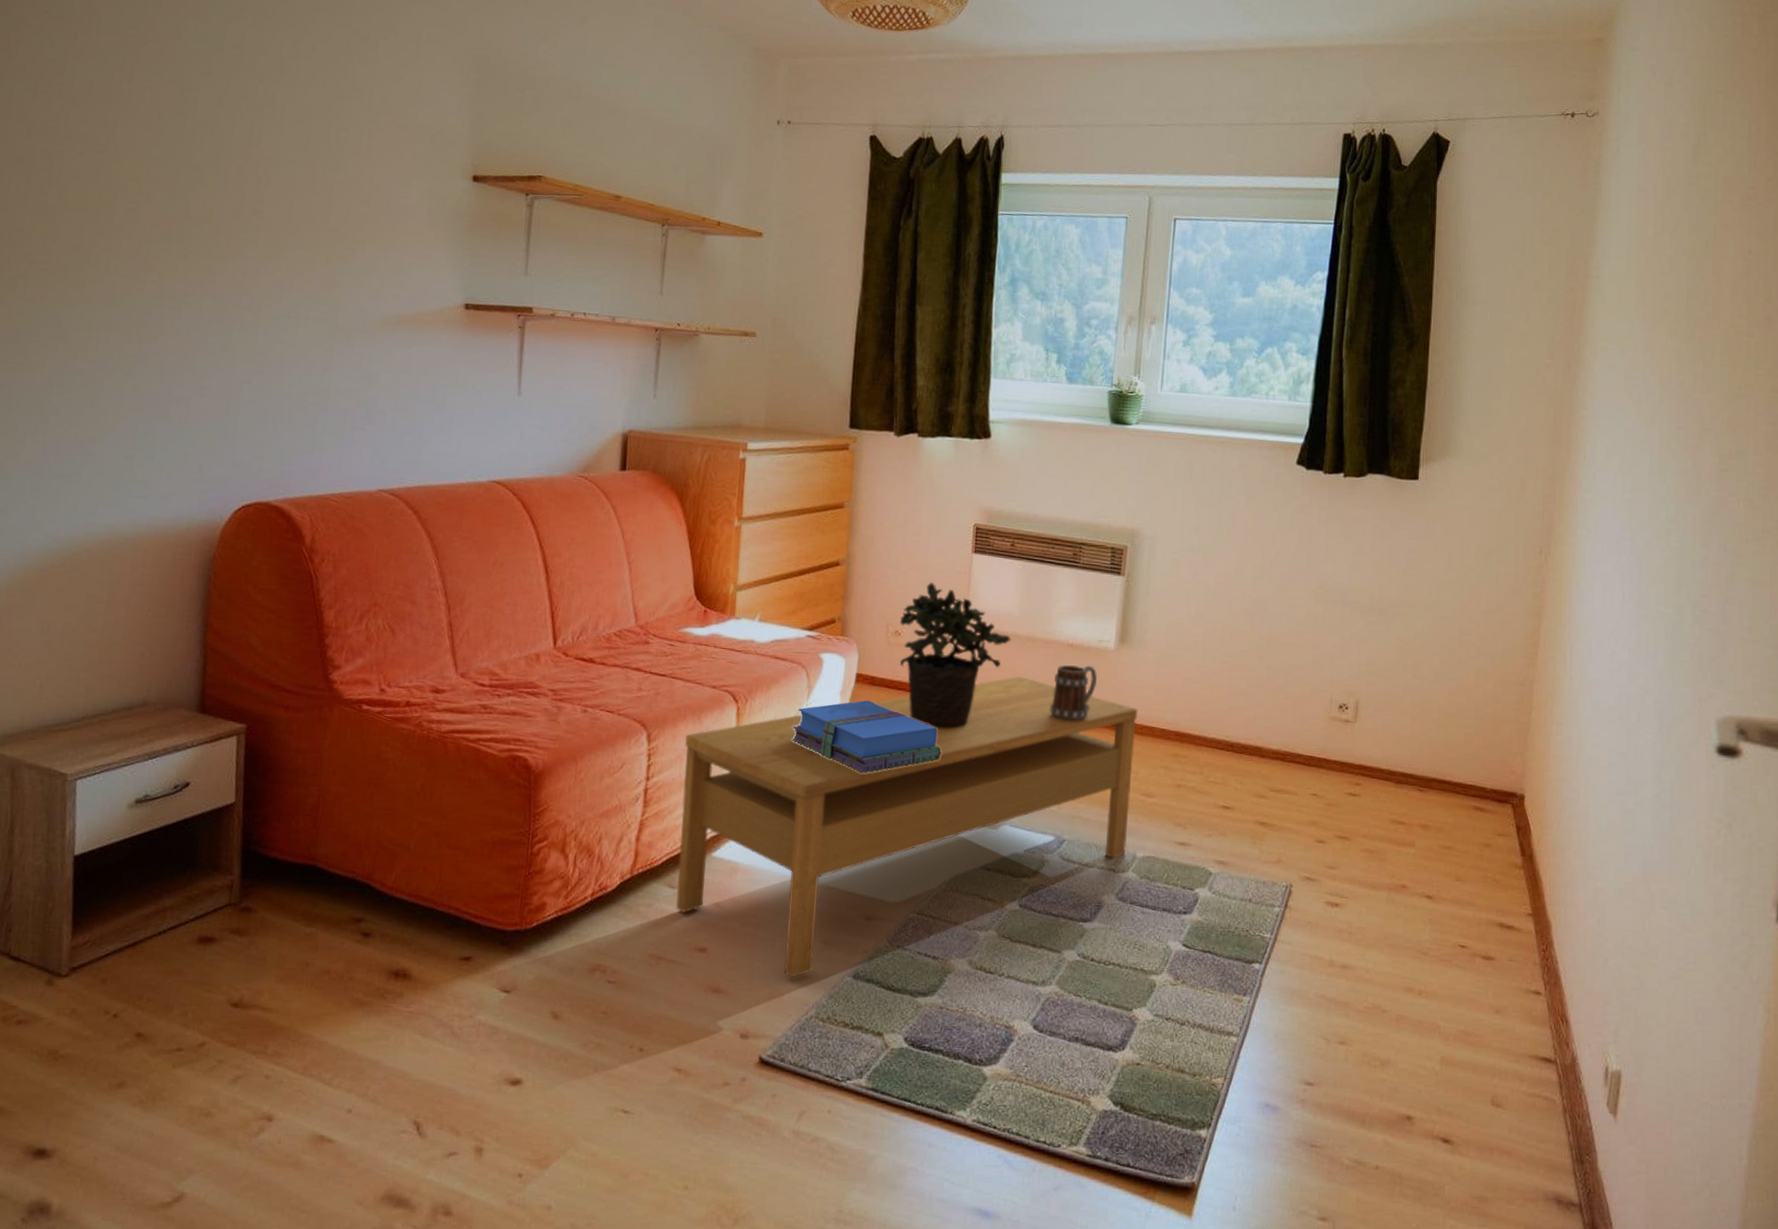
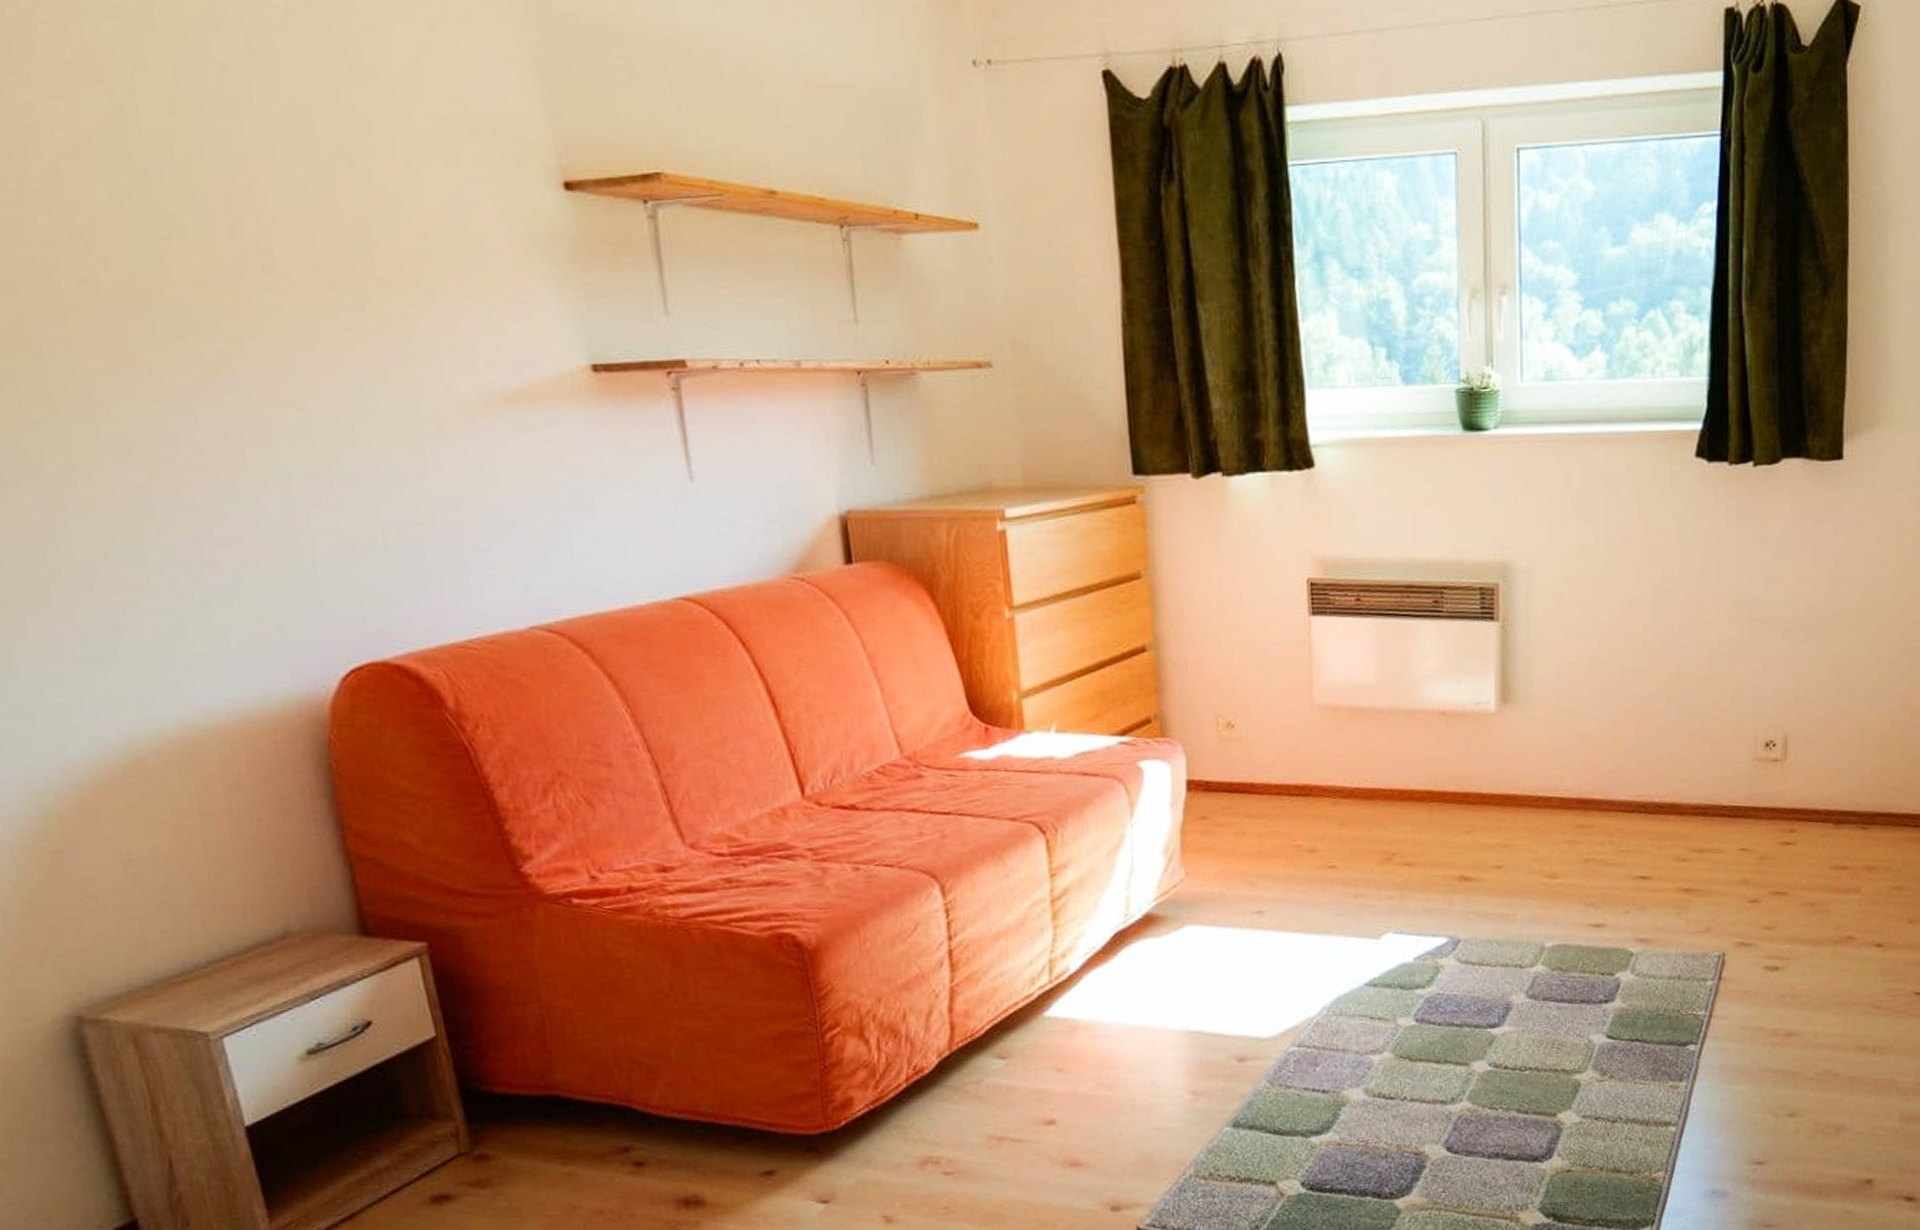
coffee table: present [676,676,1138,978] -> none [988,758,1533,1138]
books: present [792,700,942,774] -> none [1116,810,1303,898]
potted plant: present [899,581,1011,730] -> none [1230,657,1370,833]
mug: present [1049,665,1098,722] -> none [1425,734,1479,804]

